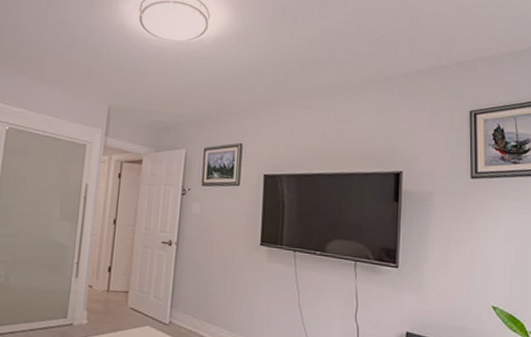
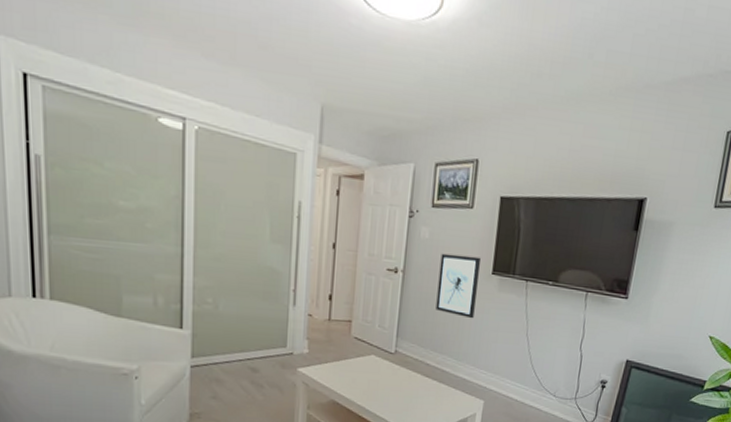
wall art: none [208,226,249,289] -> present [435,253,481,319]

